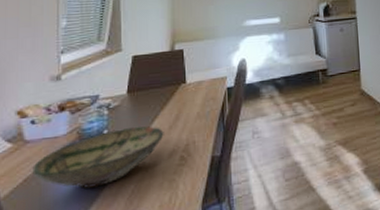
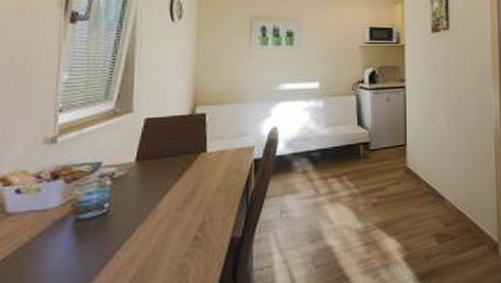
bowl: present [32,126,164,189] -> none [12,199,177,272]

